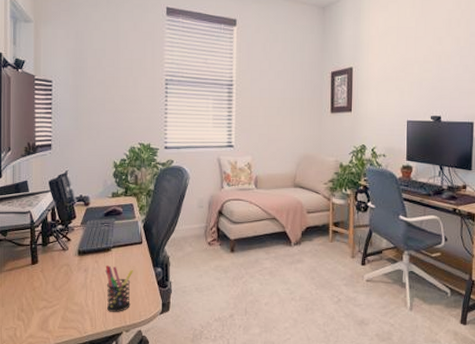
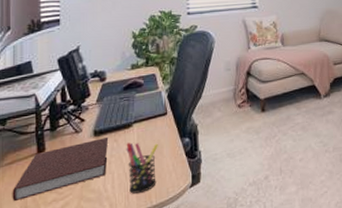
notebook: none [11,257,91,303] -> present [12,136,109,202]

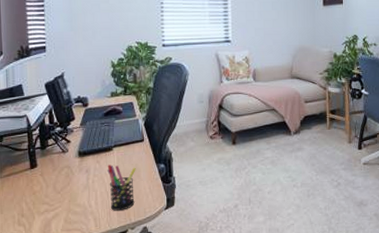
notebook: present [12,136,109,202] -> none [10,158,92,209]

